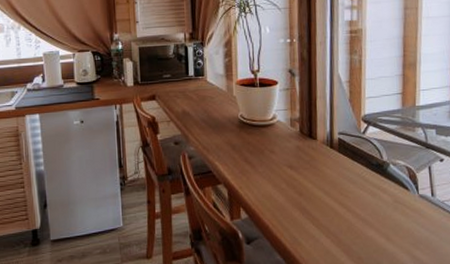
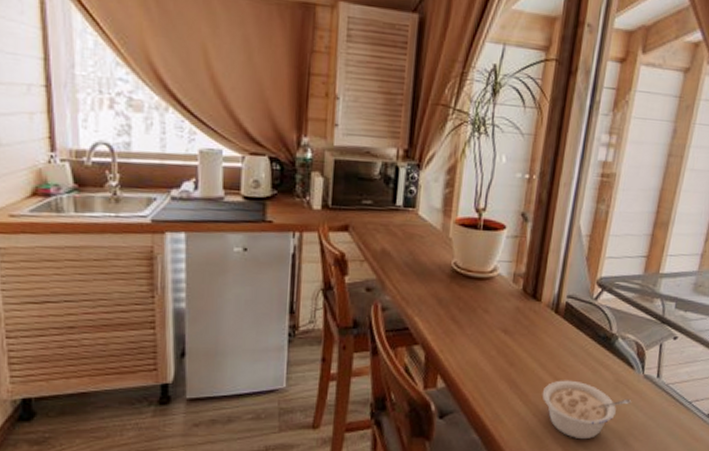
legume: none [331,204,413,256] -> present [542,380,632,440]

